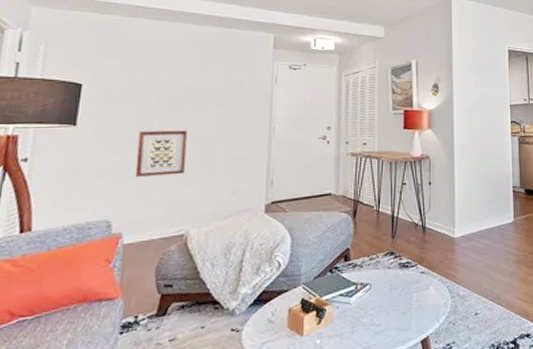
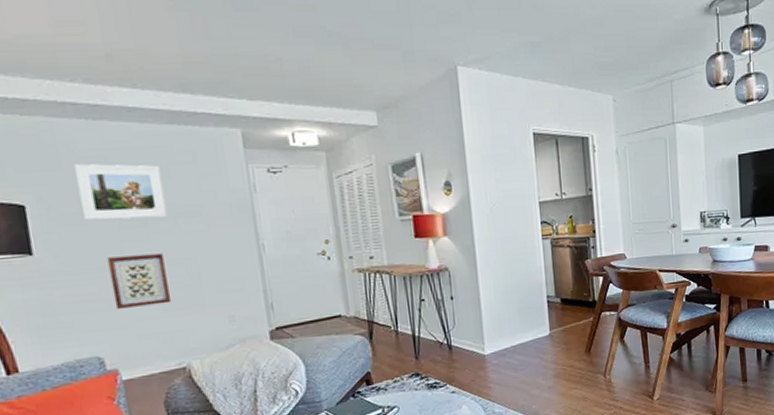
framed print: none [129,53,202,101] -> present [75,163,168,221]

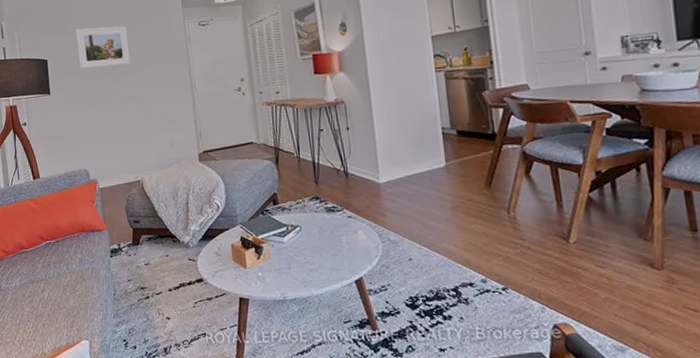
wall art: present [107,253,172,310] -> none [93,92,132,135]

